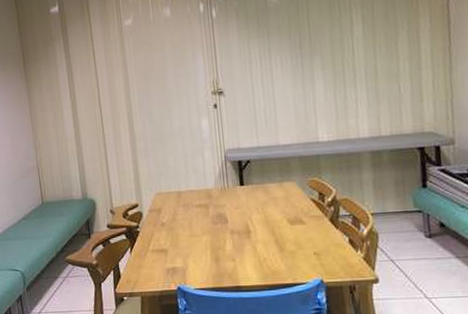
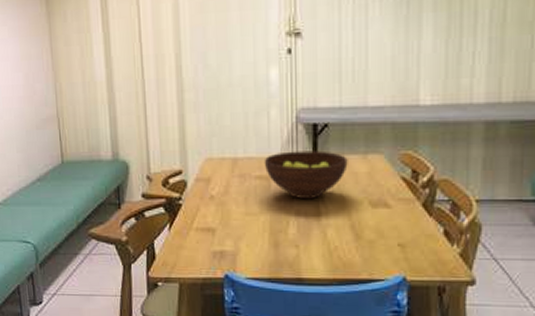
fruit bowl: none [202,182,268,221] -> present [264,150,348,198]

